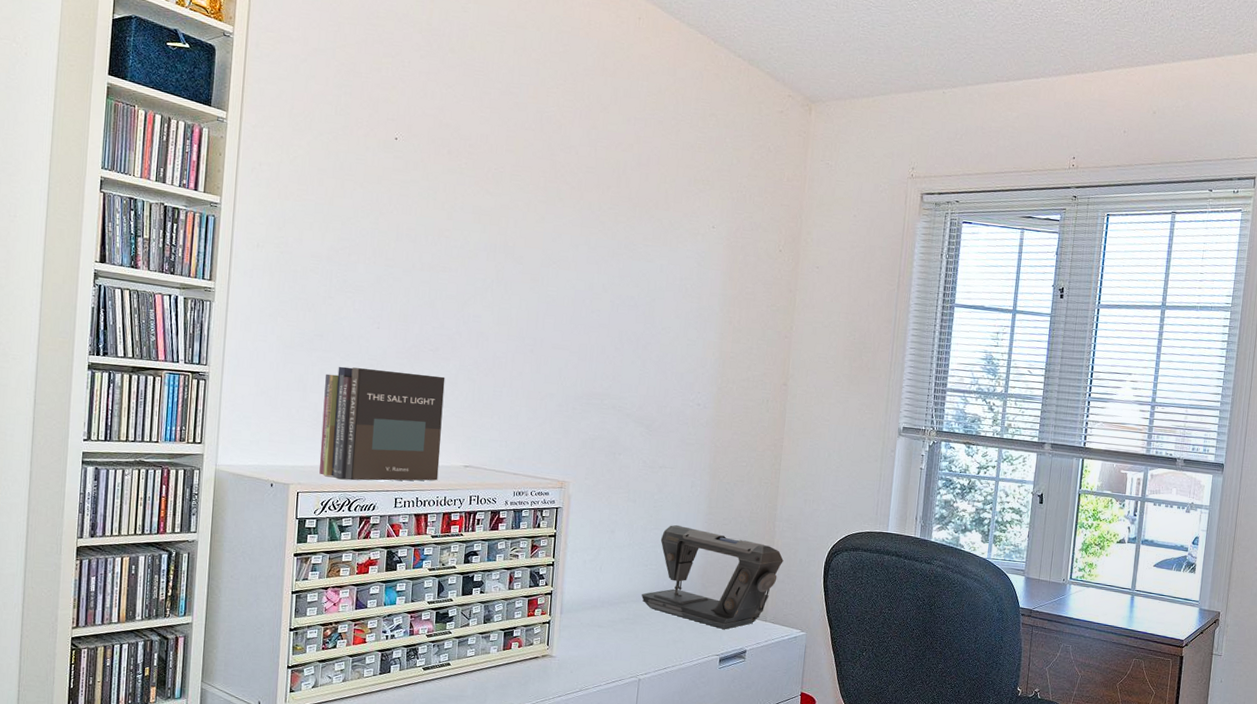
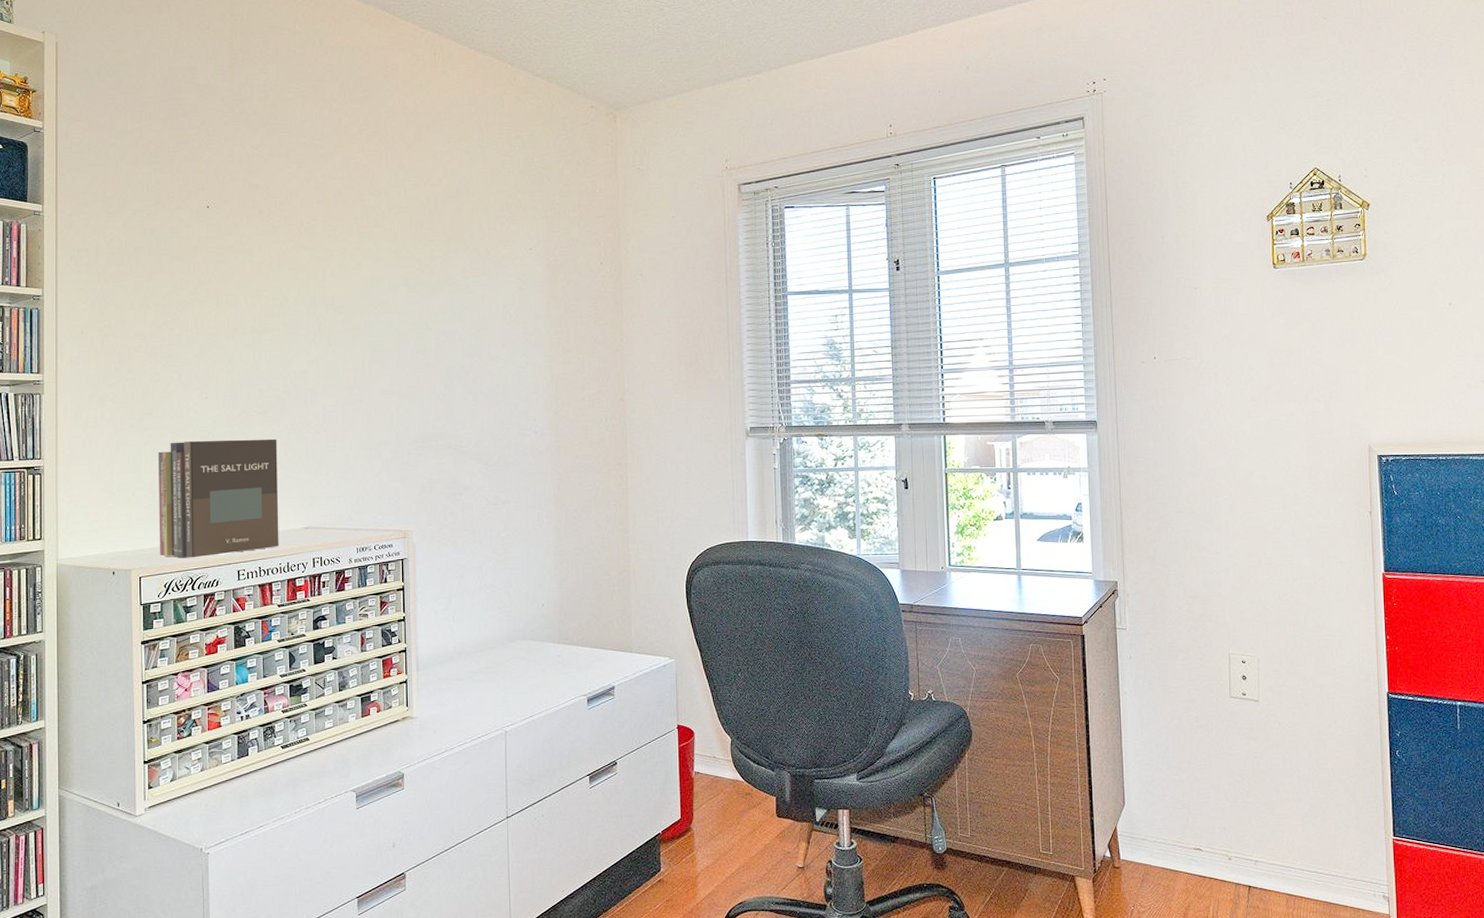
sewing machine: present [641,524,783,629] -> none [498,561,642,666]

